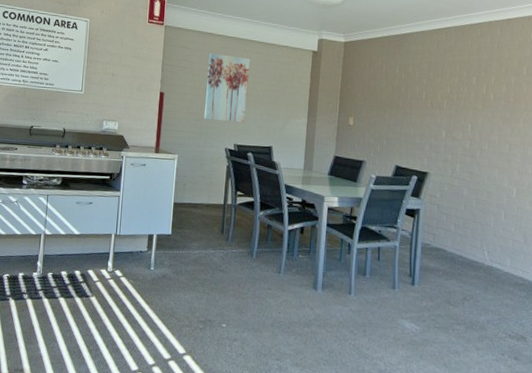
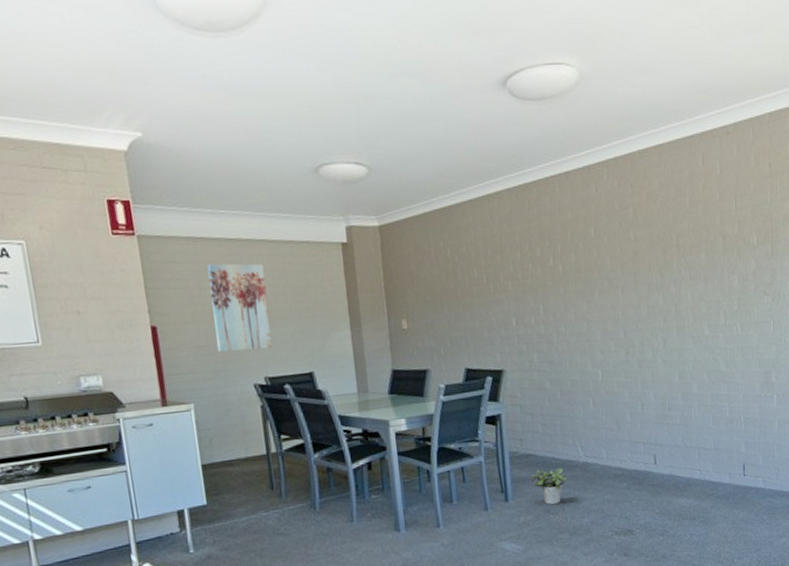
potted plant: none [437,264,471,297] -> present [530,467,568,505]

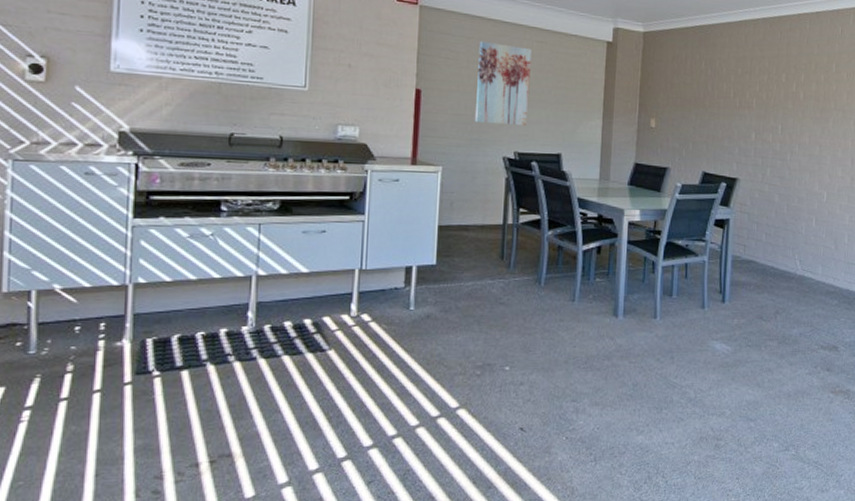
potted plant: present [530,467,568,505] -> none [748,277,783,311]

